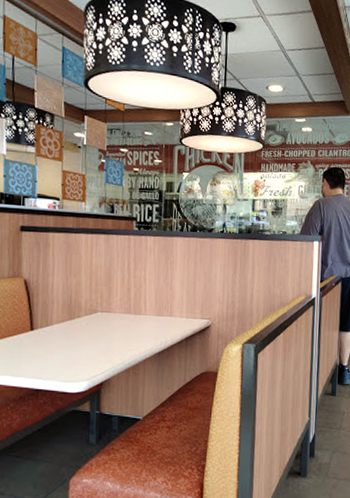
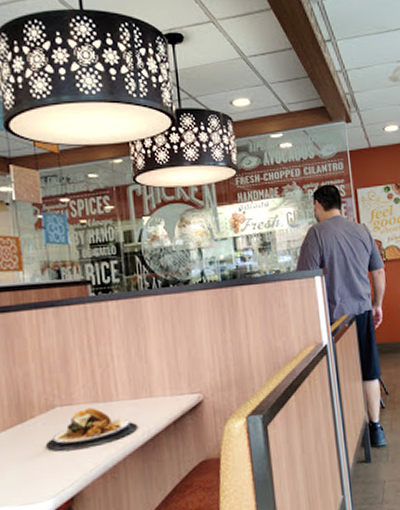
plate: none [87,317,158,347] -> present [46,408,138,451]

